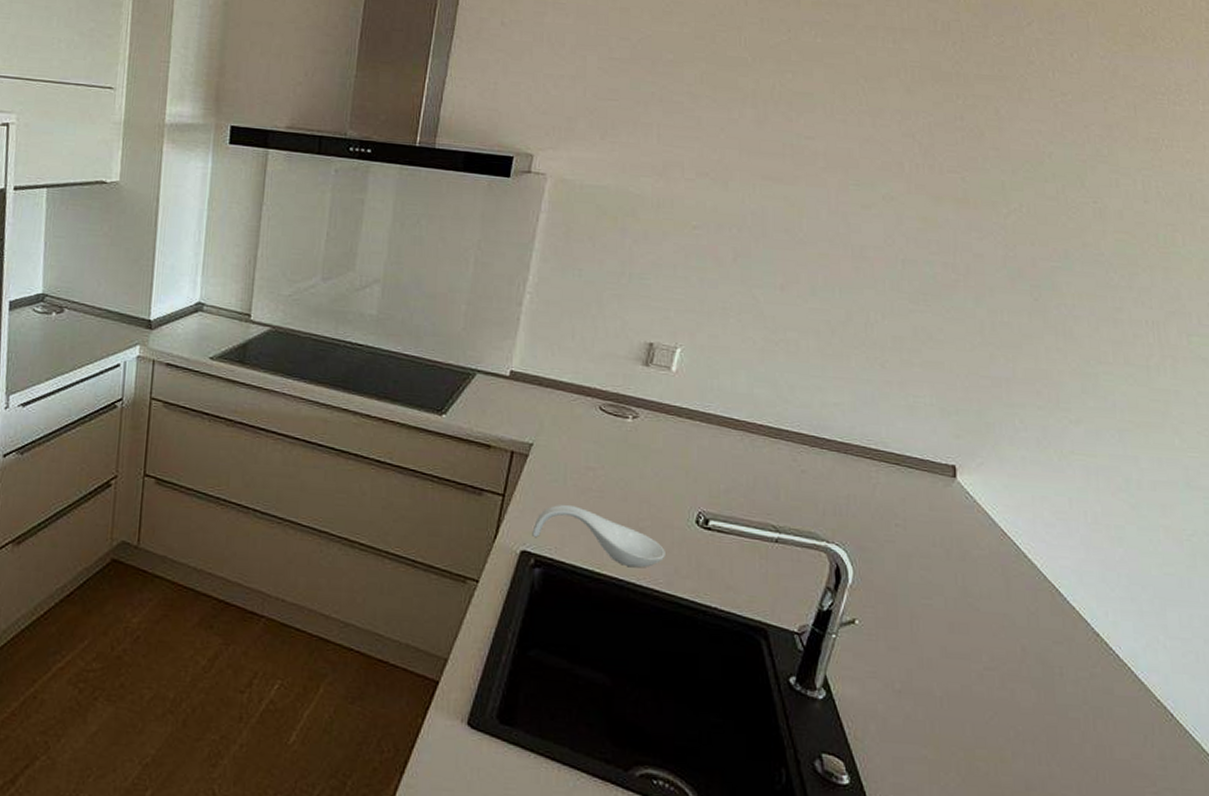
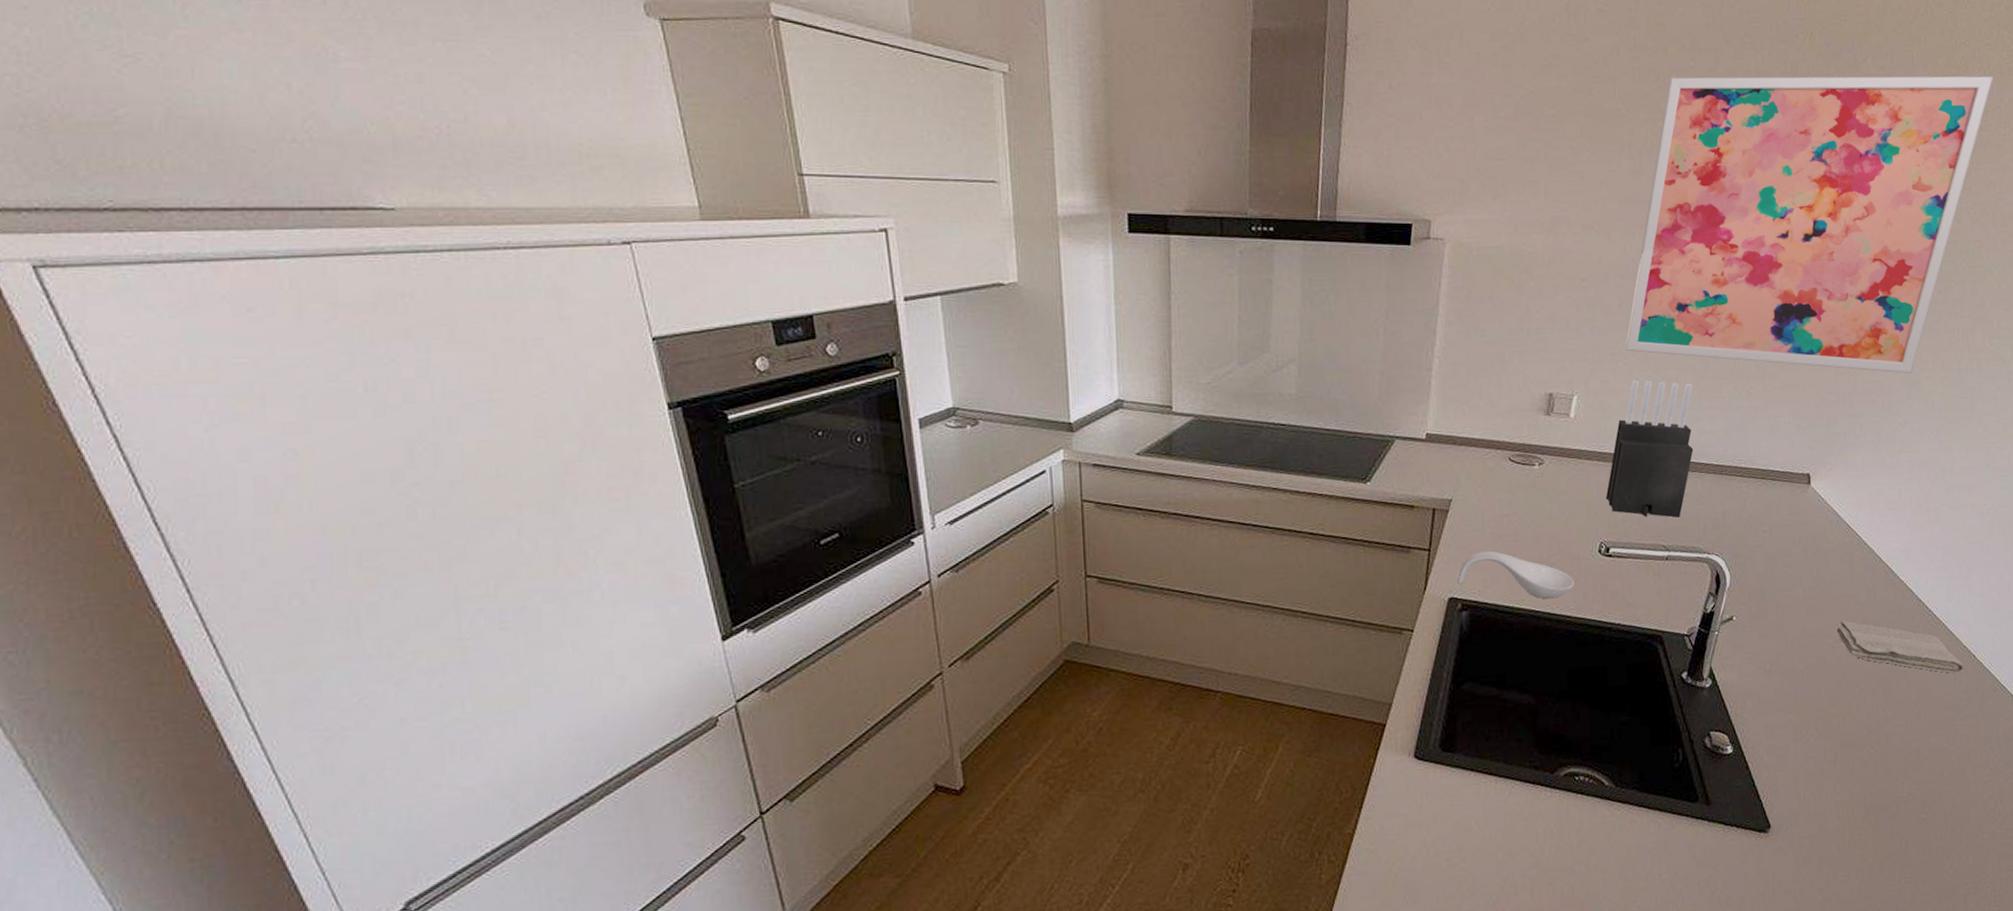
knife block: none [707,338,815,496] -> present [1605,379,1694,518]
wall art: none [738,29,1189,365] -> present [1625,75,1994,373]
washcloth: none [986,645,1158,732] -> present [1836,620,1964,673]

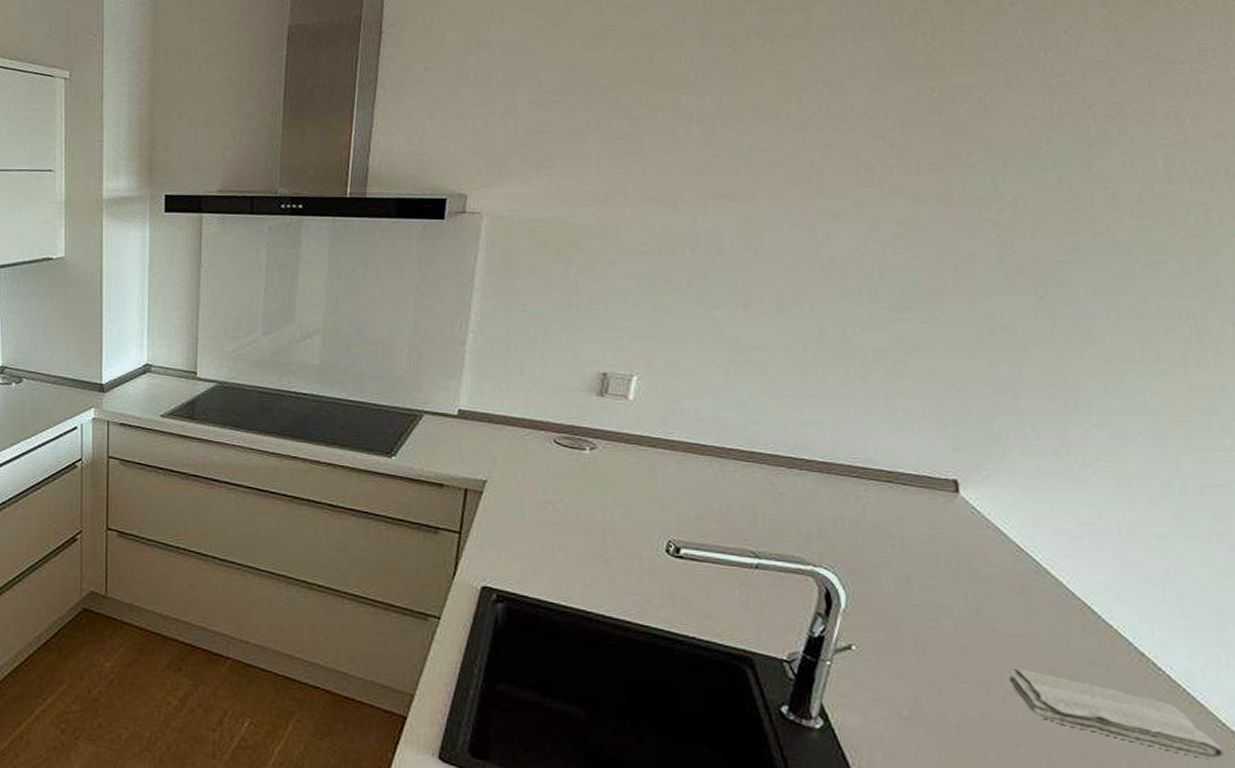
spoon rest: present [1457,550,1574,599] -> none [492,539,635,600]
knife block: present [1605,379,1694,518] -> none [674,361,790,520]
wall art: present [1625,75,1994,373] -> none [697,8,1213,364]

